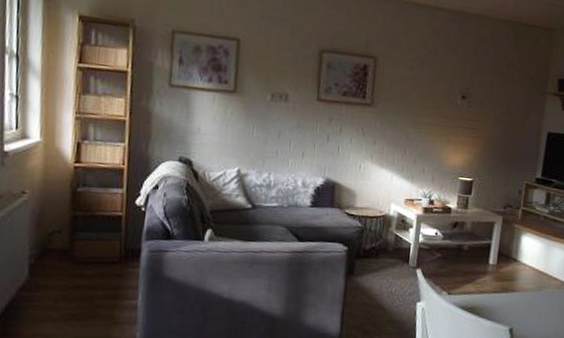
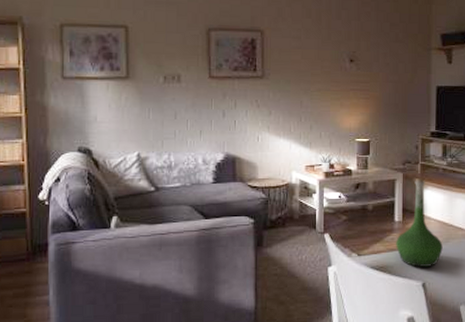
vase: none [487,223,535,313] -> present [396,178,443,267]

